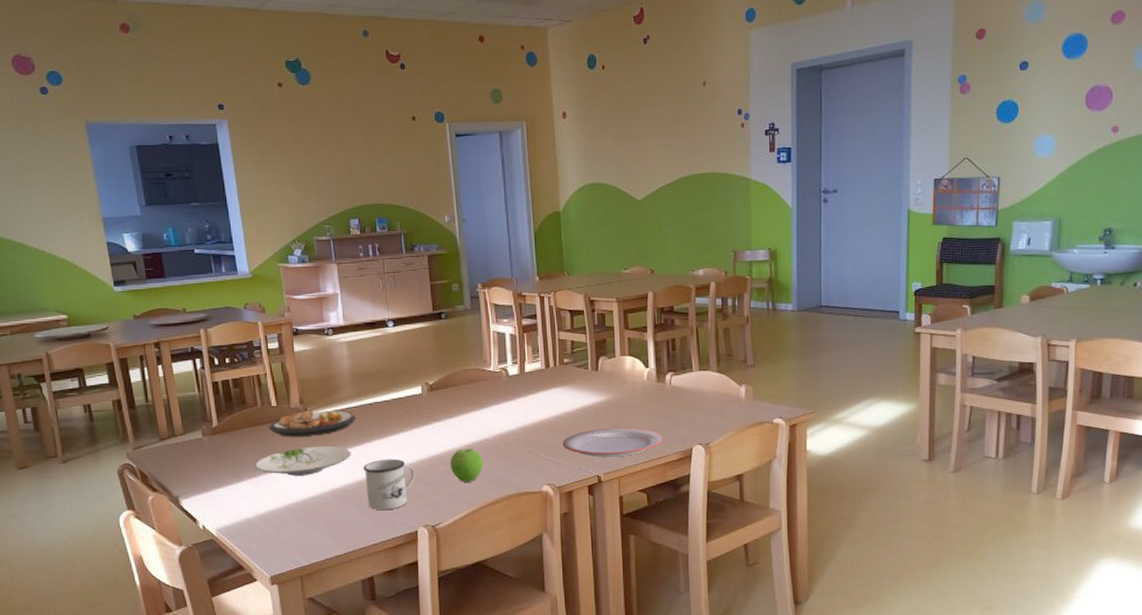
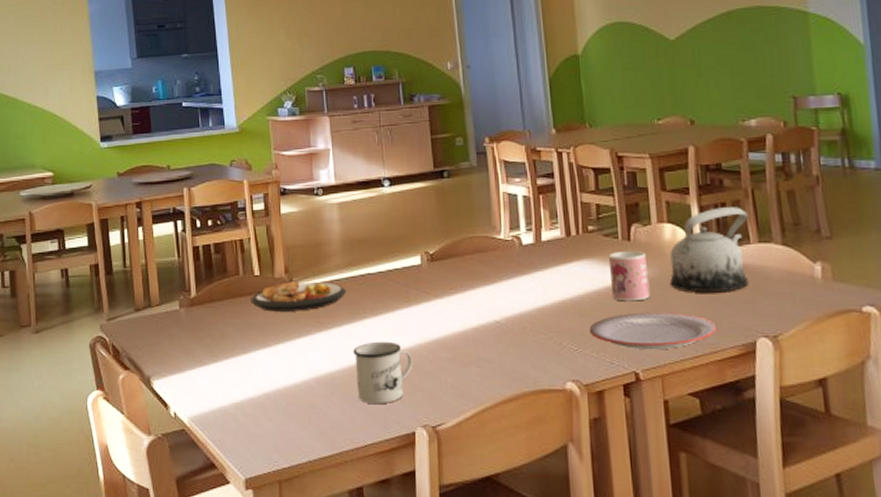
plate: present [255,446,352,476] -> none [234,324,340,358]
fruit: present [450,448,484,482] -> none [453,332,494,374]
mug: none [579,378,612,420] -> present [608,250,650,302]
teapot: none [628,342,692,411] -> present [669,207,749,293]

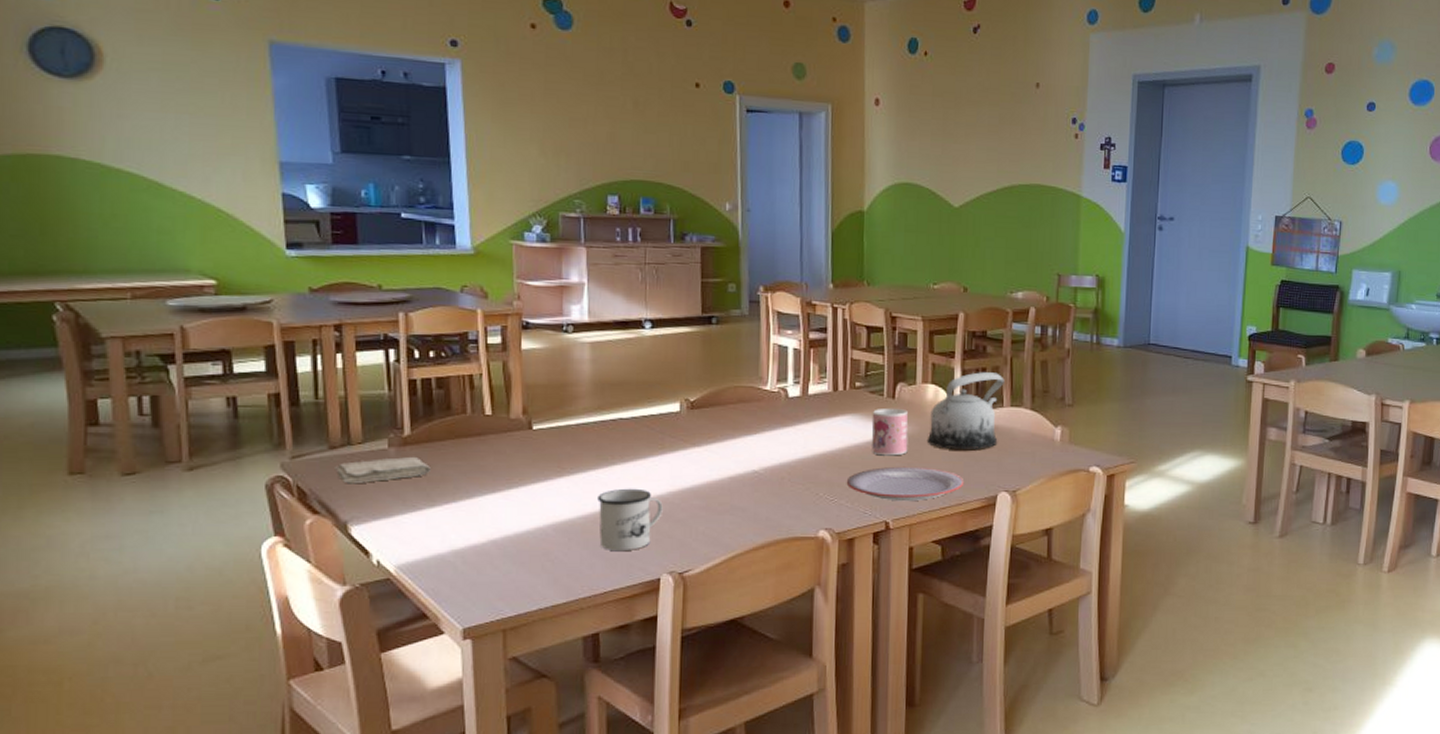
washcloth: none [140,317,213,342] -> present [335,457,431,484]
plate: present [251,280,347,312] -> none [479,422,595,455]

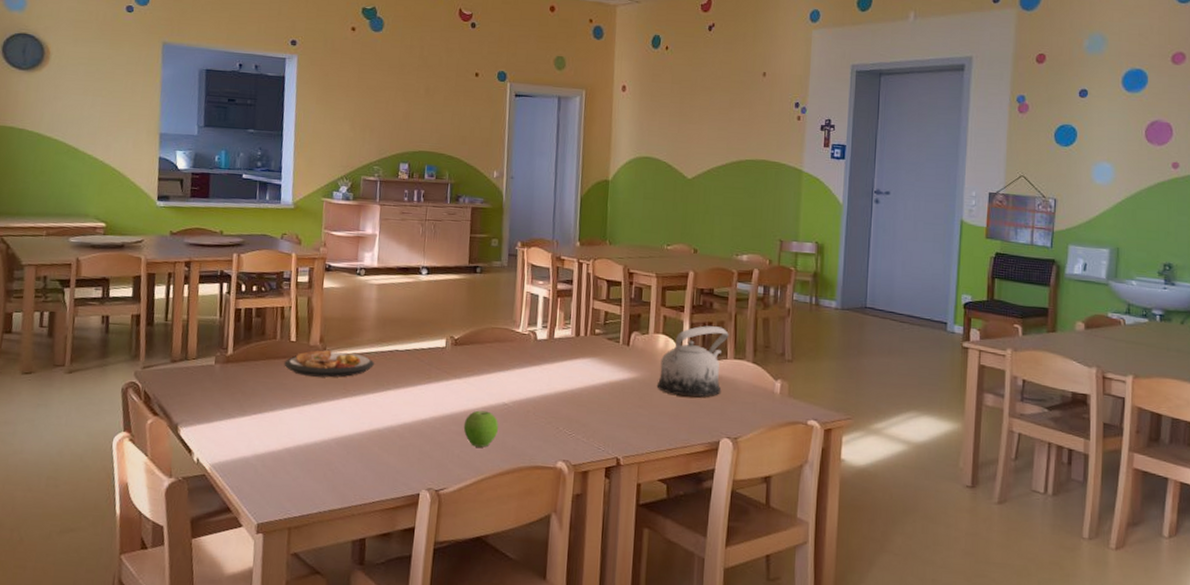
washcloth: present [335,457,431,484] -> none [173,372,245,393]
plate: none [479,422,595,455] -> present [284,349,375,378]
mug: present [598,488,663,552] -> none [372,411,426,467]
fruit: none [707,481,750,522] -> present [463,410,499,448]
plate: present [846,466,964,502] -> none [583,407,690,441]
mug: present [871,407,909,456] -> none [607,353,641,398]

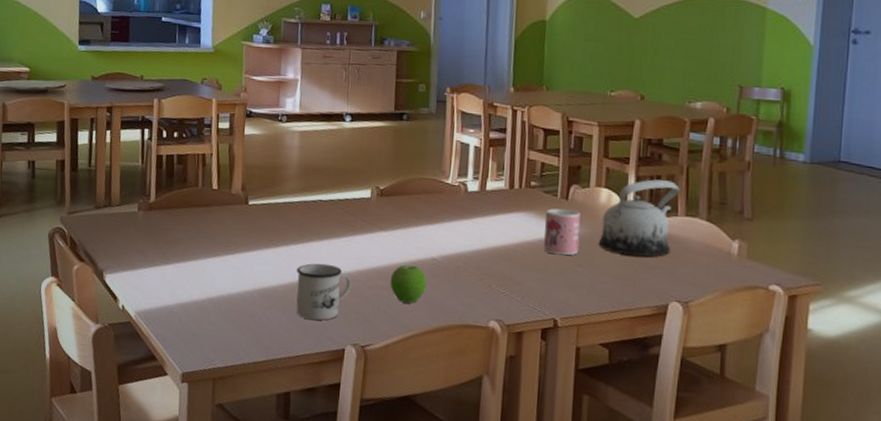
plate: present [284,349,375,378] -> none [206,198,298,228]
mug: none [372,411,426,467] -> present [296,263,351,321]
mug: none [607,353,641,398] -> present [544,208,580,256]

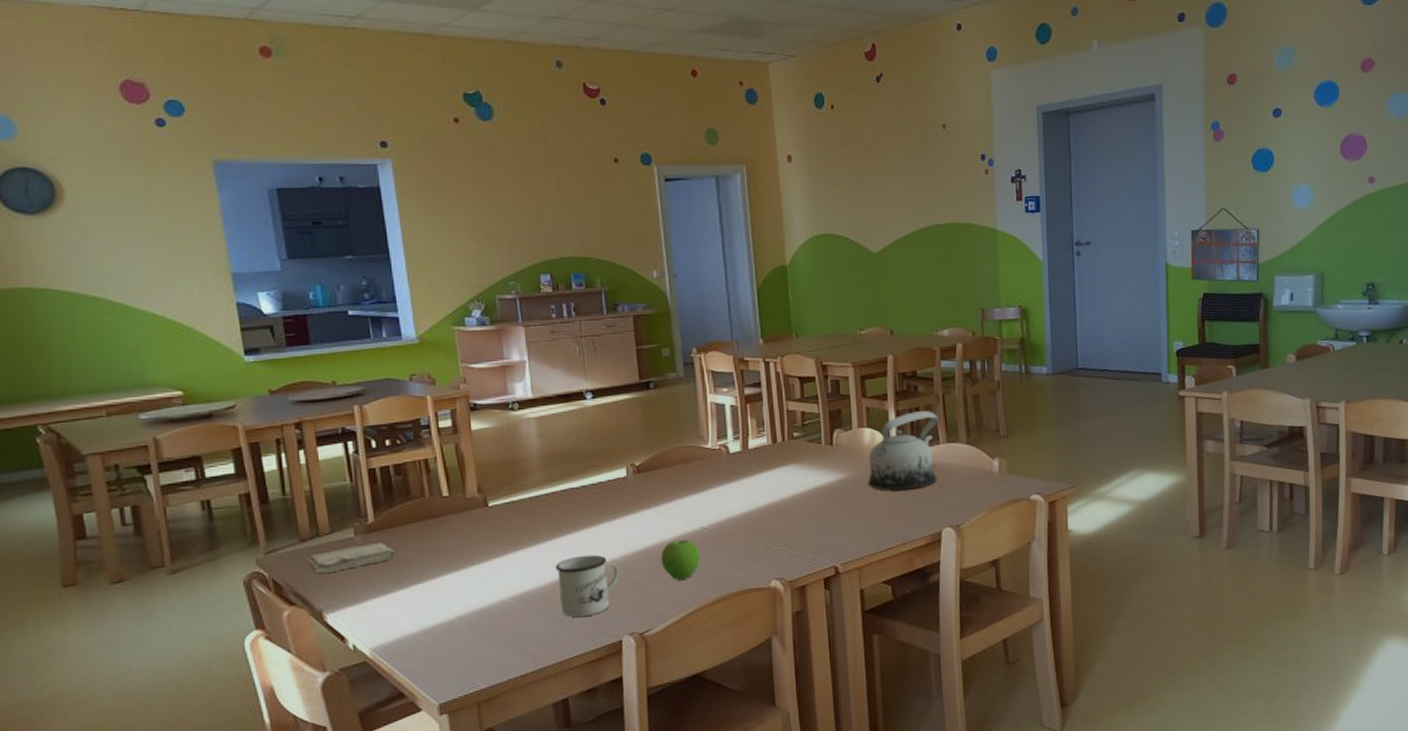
washcloth: none [98,220,168,240] -> present [306,543,396,574]
mug: present [544,208,580,256] -> none [812,454,850,502]

